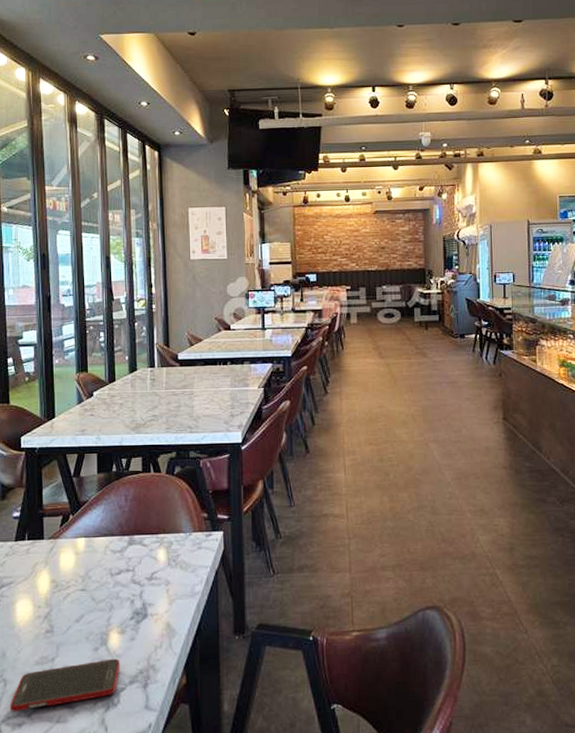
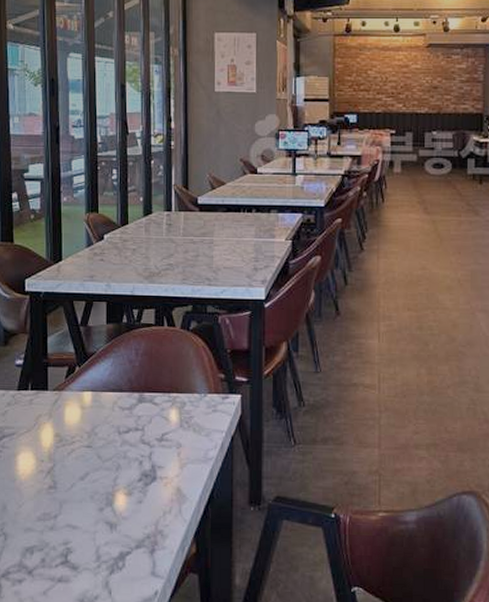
cell phone: present [9,658,120,712] -> none [9,520,127,567]

